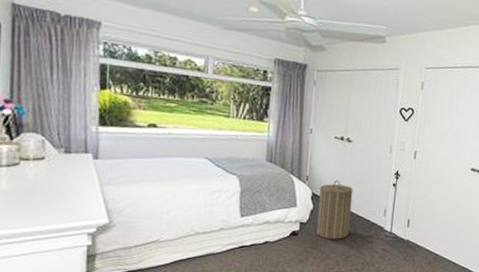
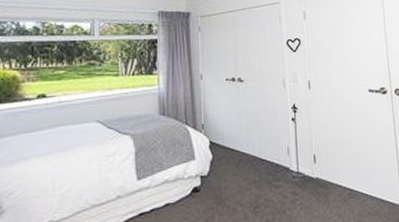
laundry hamper: present [316,180,353,239] -> none [216,124,254,191]

